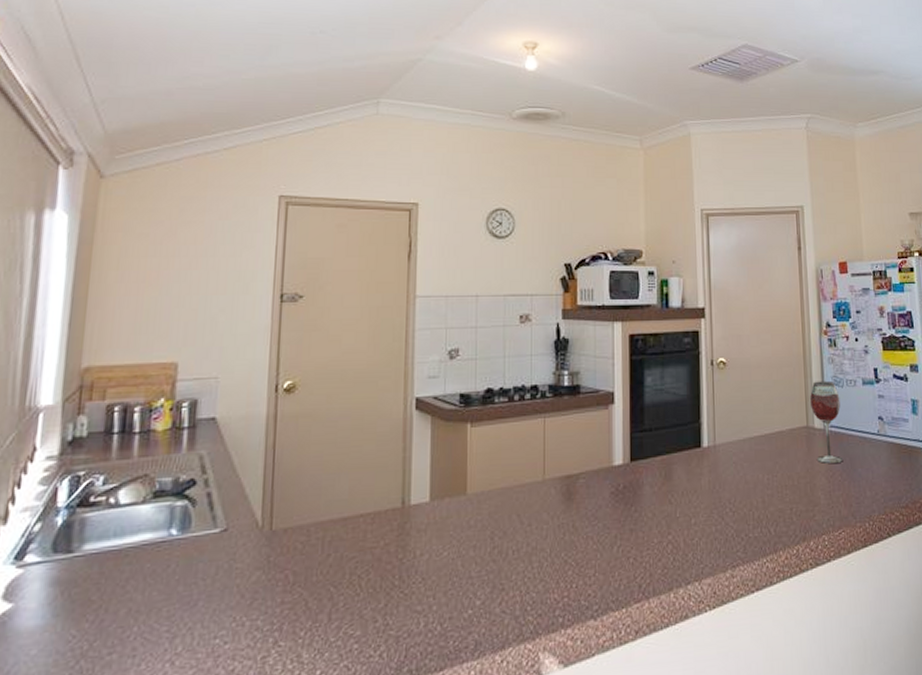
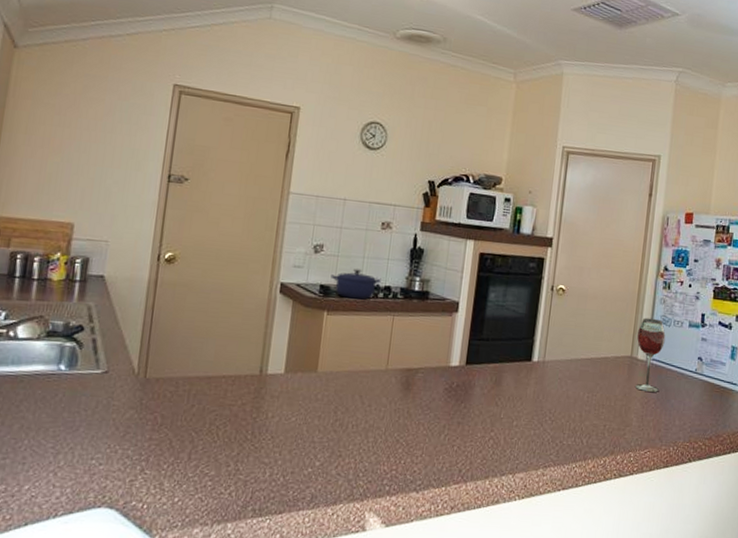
cooking pot: none [470,370,526,406] -> present [330,268,381,301]

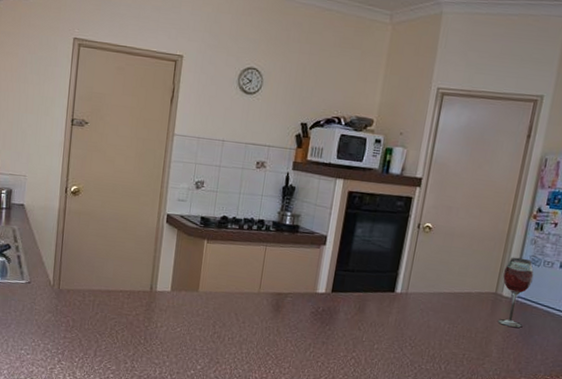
cooking pot: present [330,268,381,301] -> none [210,203,255,232]

